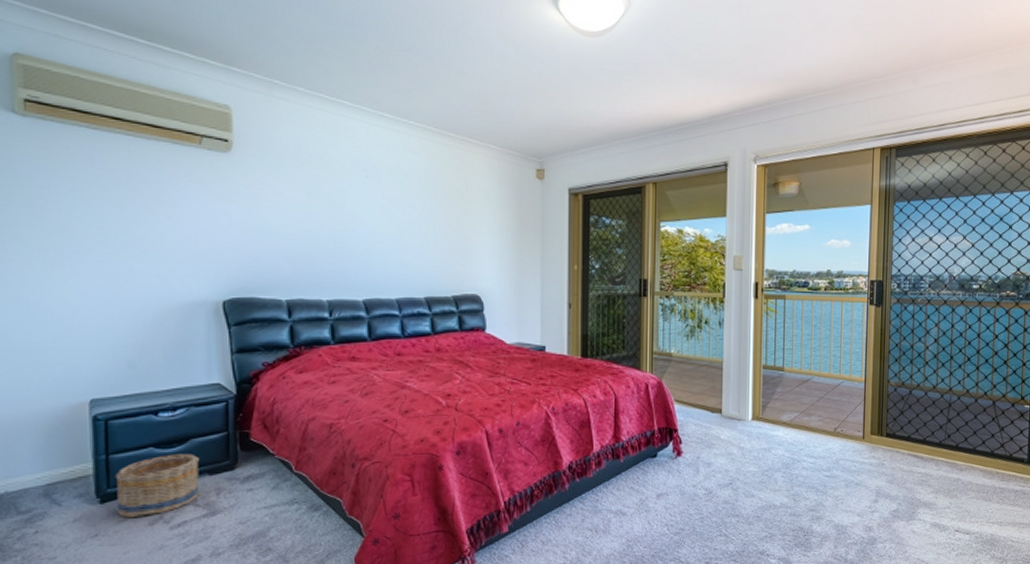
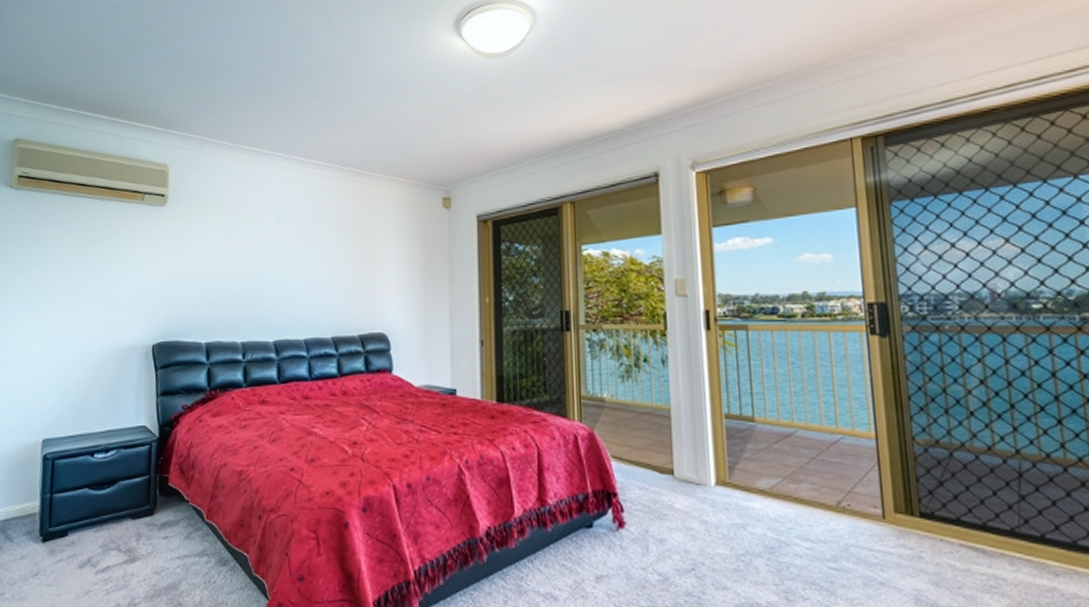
basket: present [115,454,200,518] -> none [55,496,125,559]

